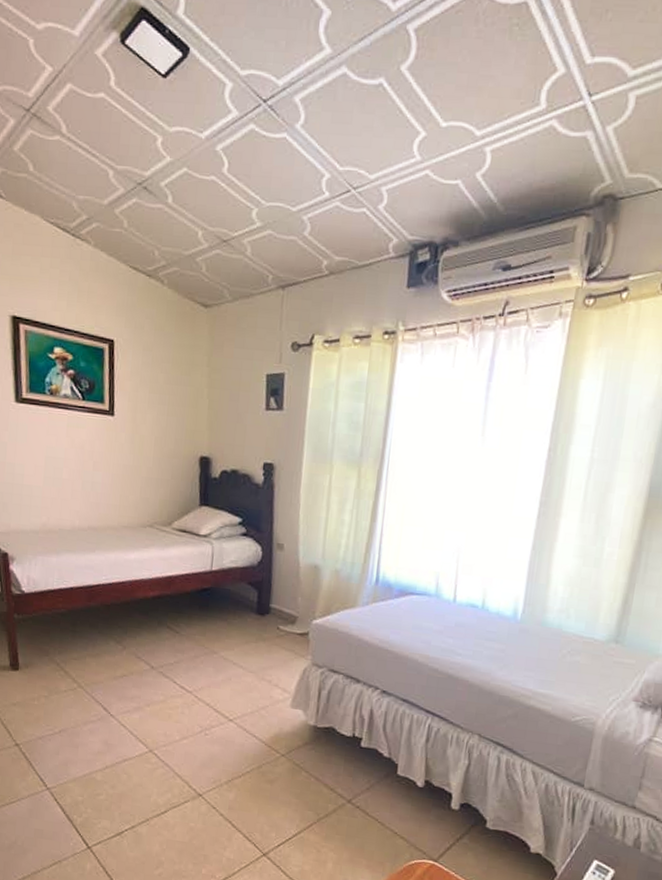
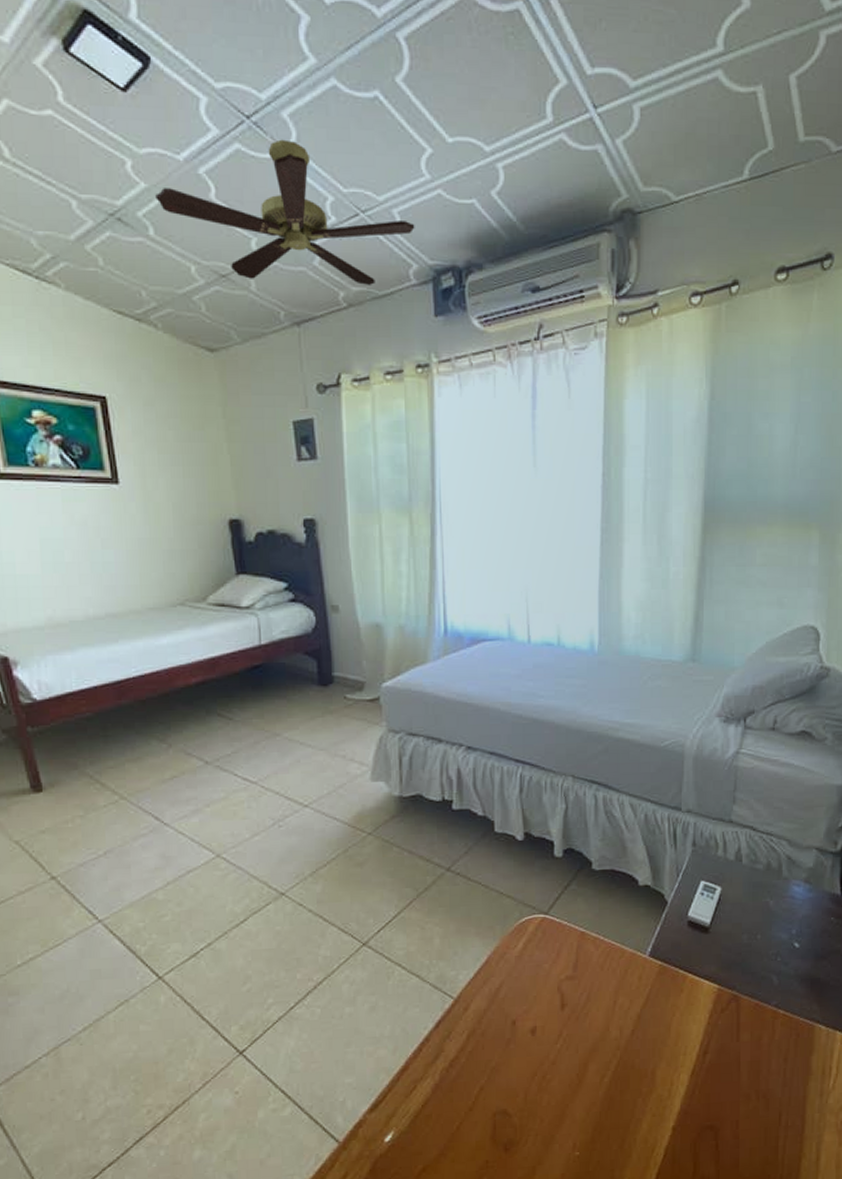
ceiling fan: none [177,121,400,257] -> present [155,139,415,286]

